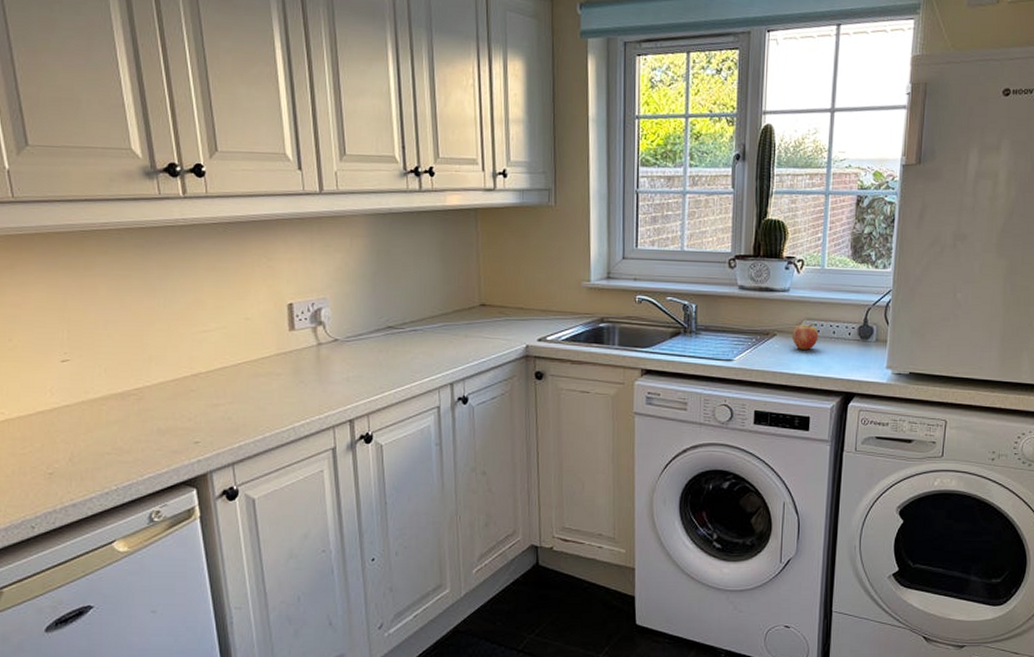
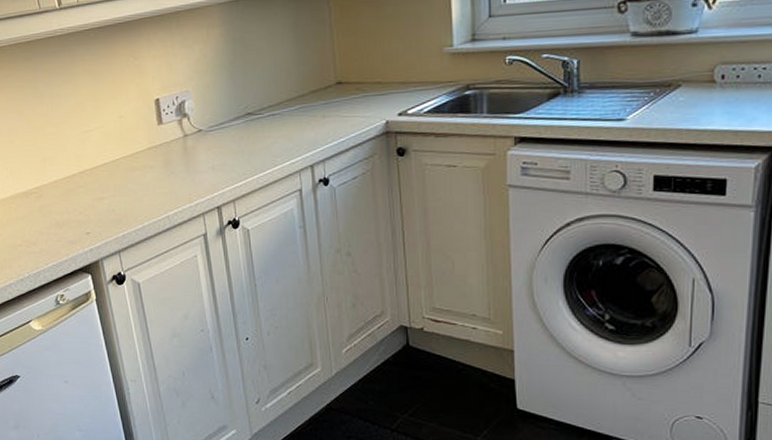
fruit: present [793,323,819,350] -> none [703,68,738,101]

